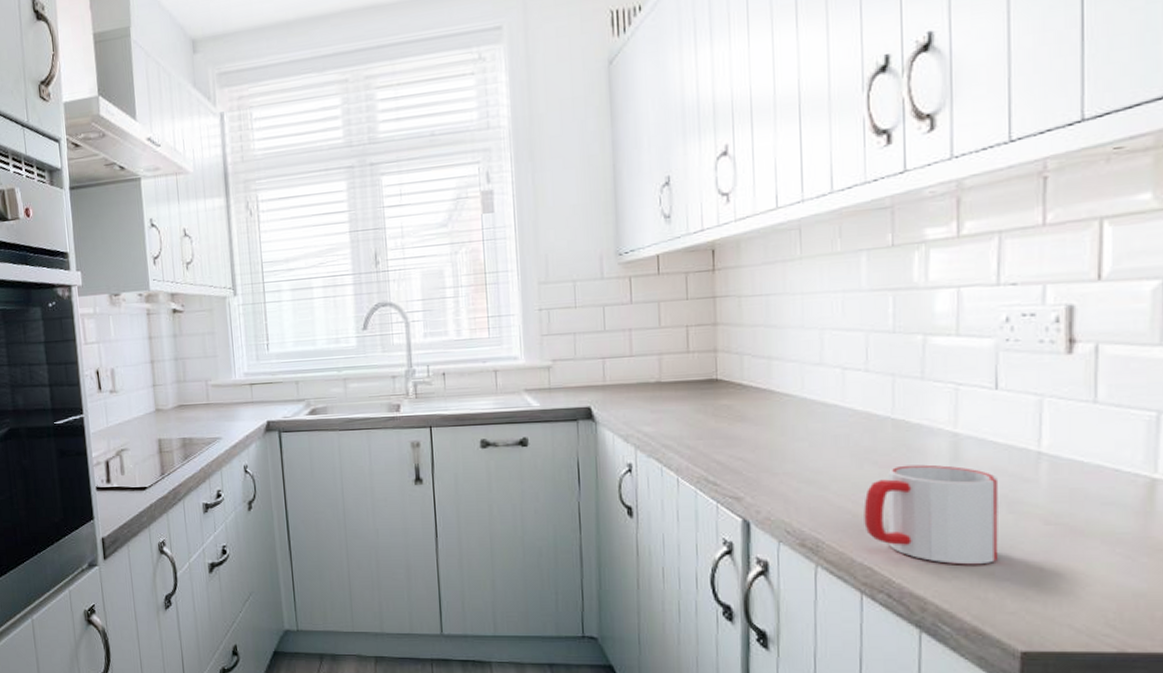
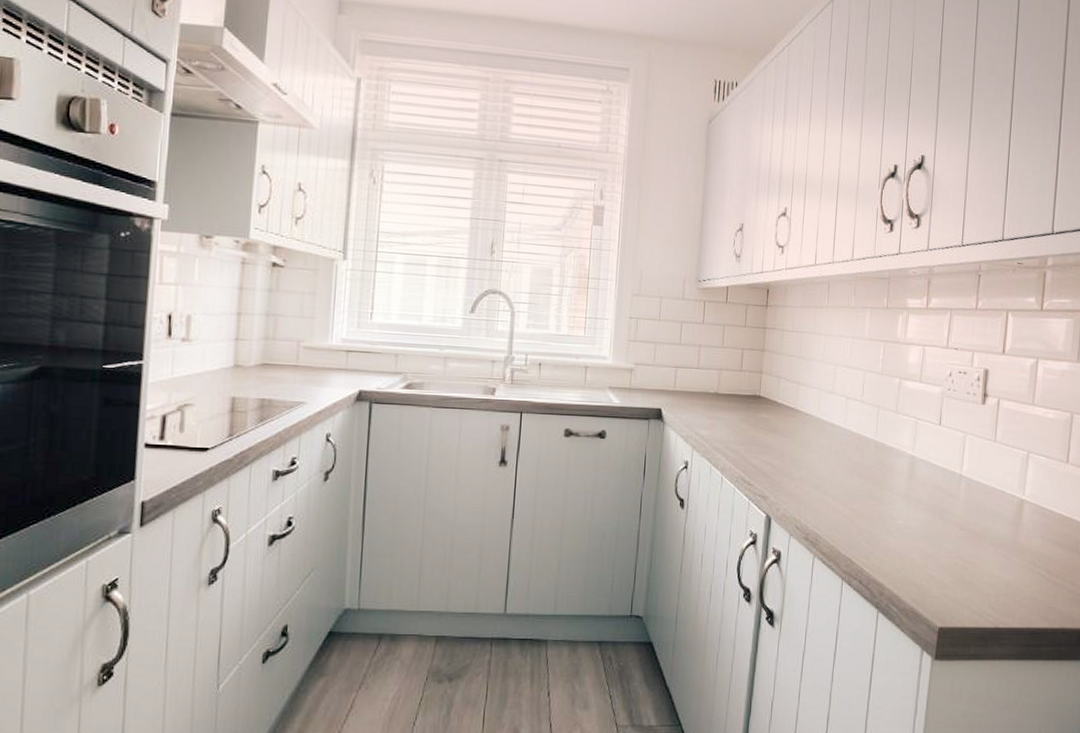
mug: present [864,464,999,565] -> none [849,478,935,559]

